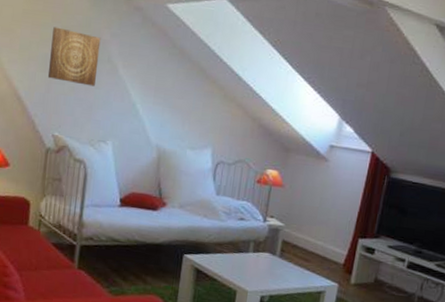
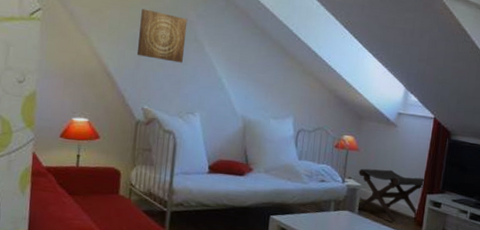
footstool: none [278,206,357,267] -> present [357,168,424,222]

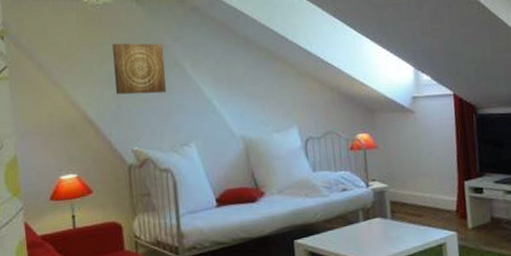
footstool: present [357,168,424,222] -> none [382,162,458,220]

